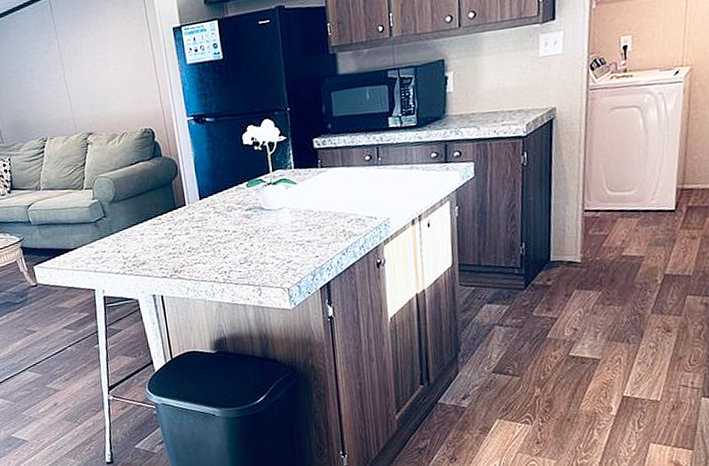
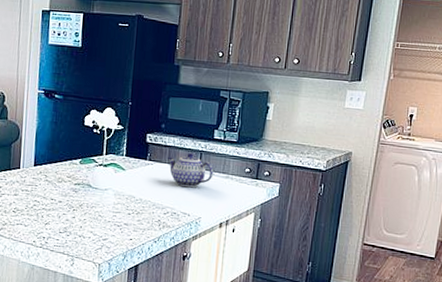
teapot: none [340,148,396,189] -> present [167,152,214,188]

